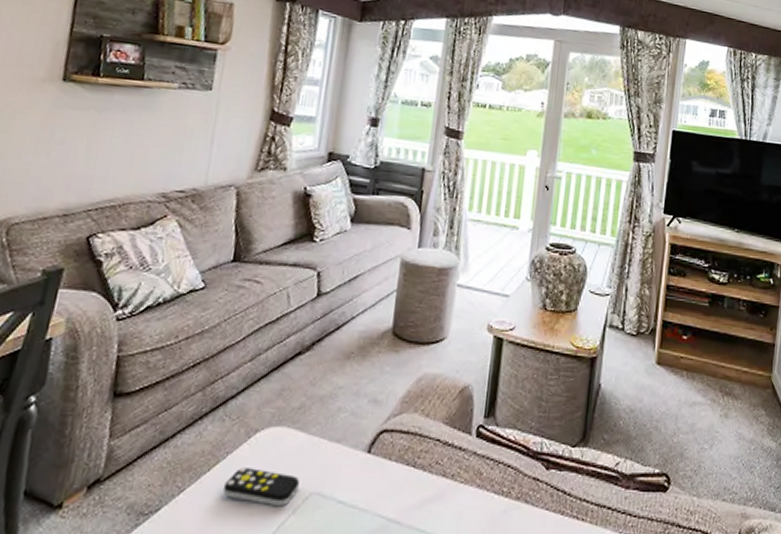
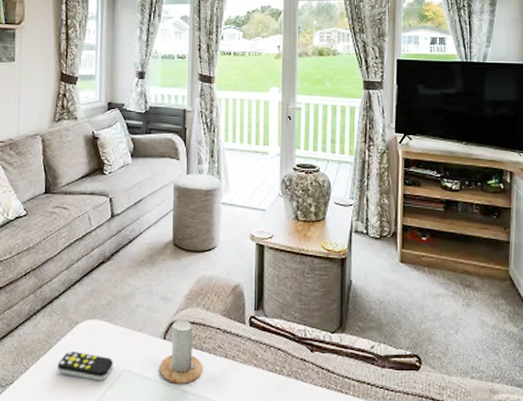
candle: none [357,428,414,509] -> present [159,320,203,384]

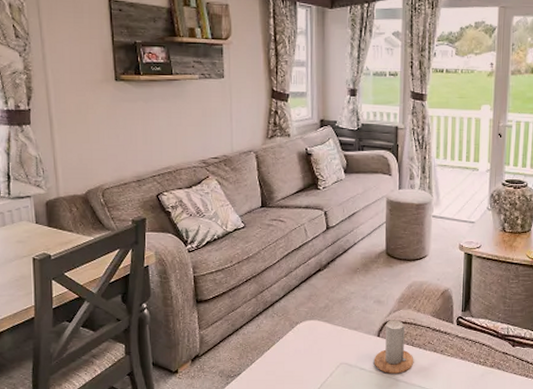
remote control: present [57,351,113,381] -> none [280,347,332,372]

